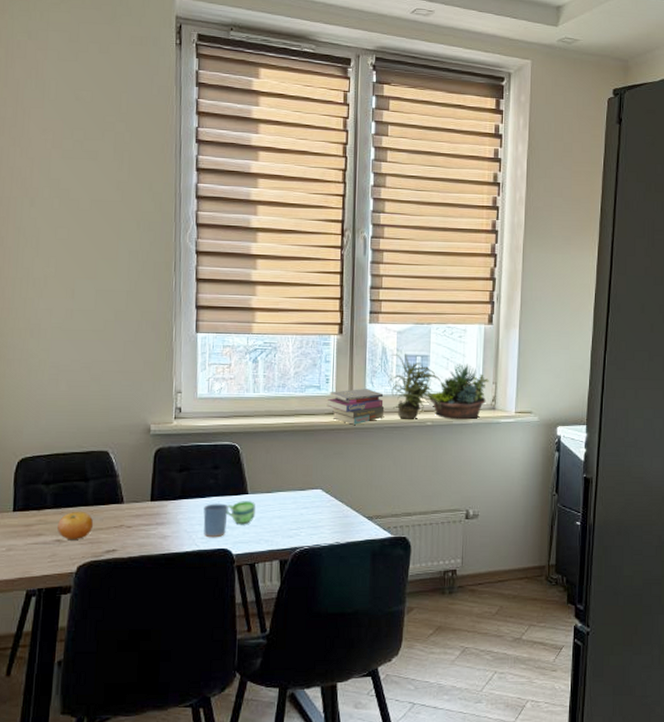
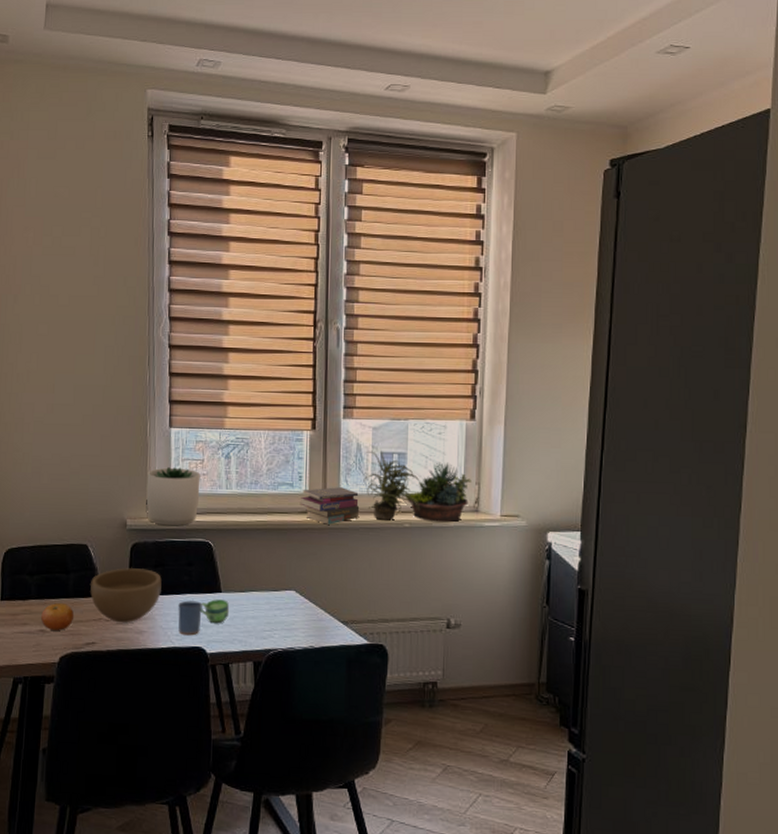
bowl: none [110,472,187,529] -> present [89,567,162,623]
planter: none [171,372,228,430] -> present [146,467,201,526]

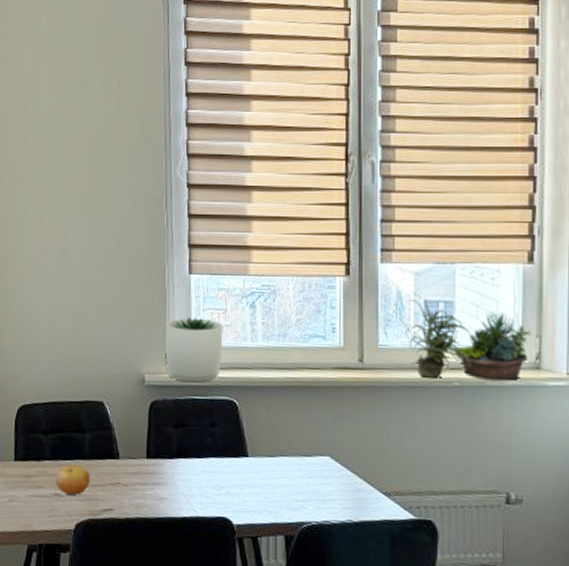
bowl: present [89,567,162,623] -> none [106,427,183,489]
mug: present [178,600,202,635] -> none [201,465,227,503]
cup: present [201,599,230,624] -> none [226,464,258,492]
books: present [301,487,360,525] -> none [335,340,402,382]

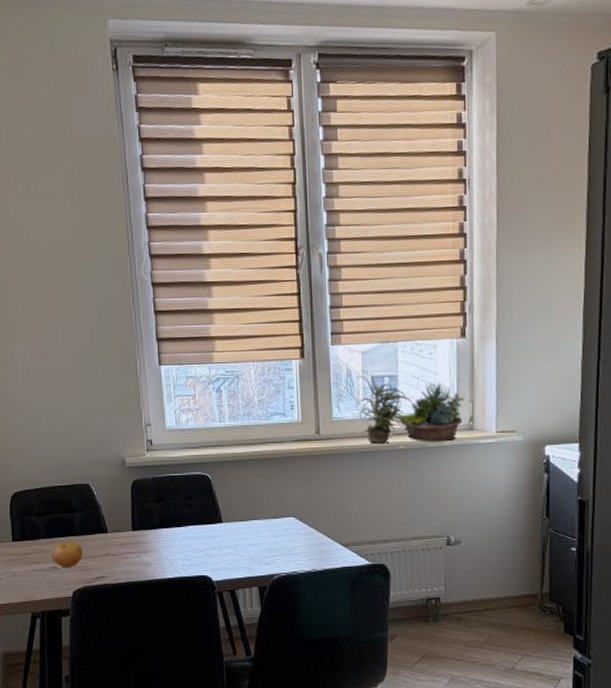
planter: present [165,318,223,383] -> none [141,404,194,462]

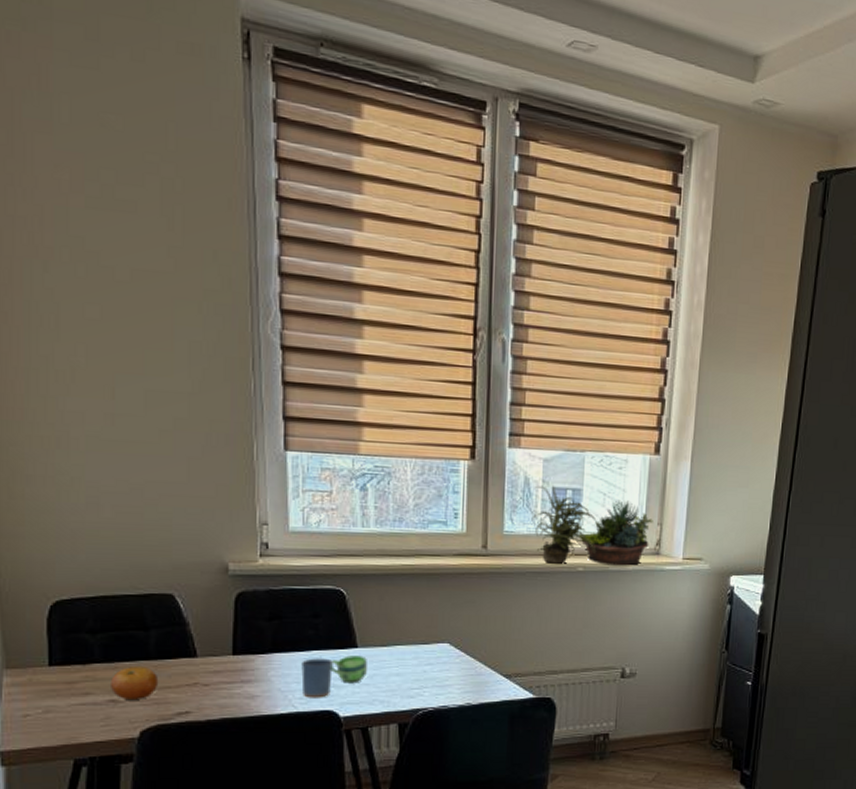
mug: none [182,532,205,564] -> present [301,658,333,697]
cup: none [204,529,232,553] -> present [331,655,368,684]

